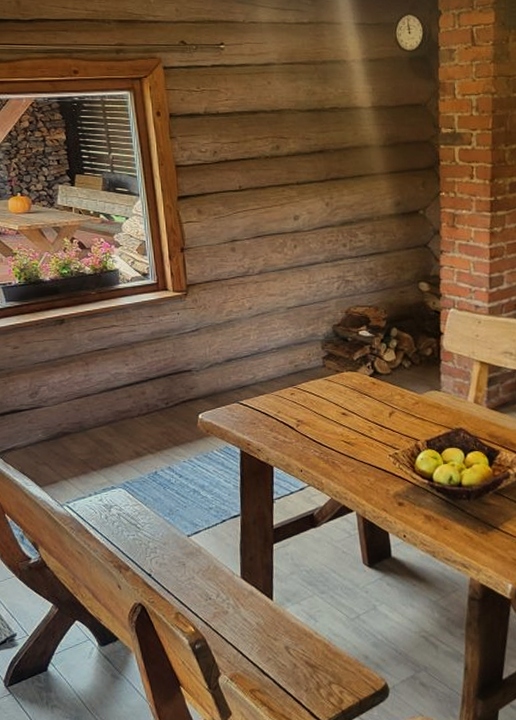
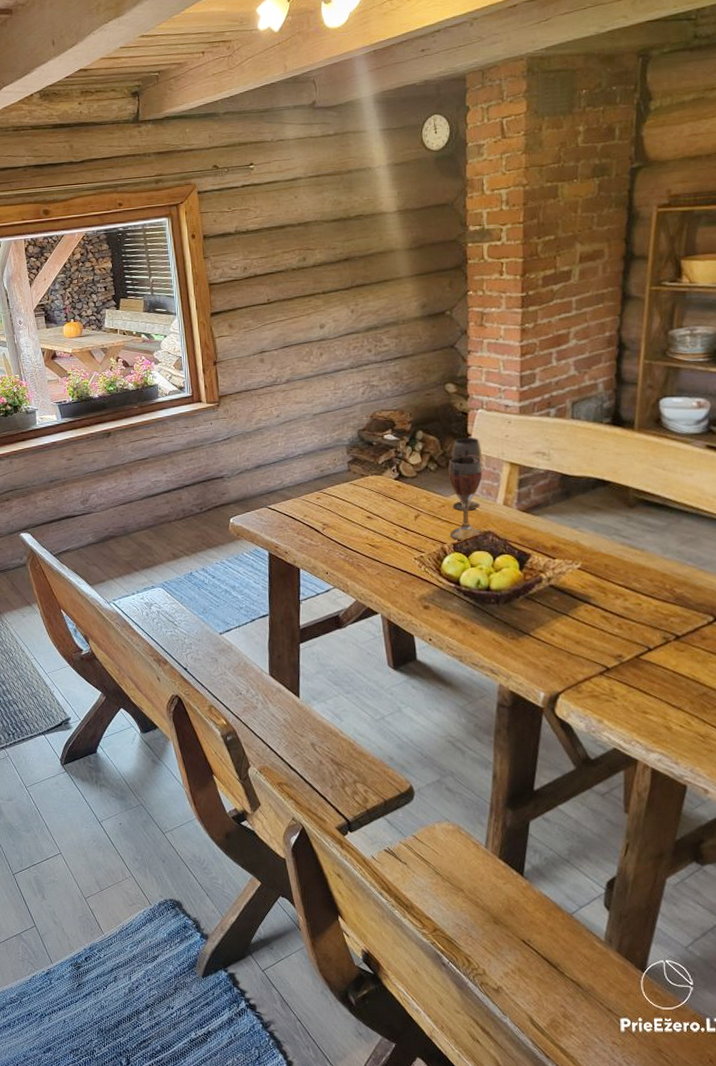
cup: none [422,353,455,438] -> present [448,455,483,541]
wine glass: none [425,335,454,408] -> present [451,436,482,511]

